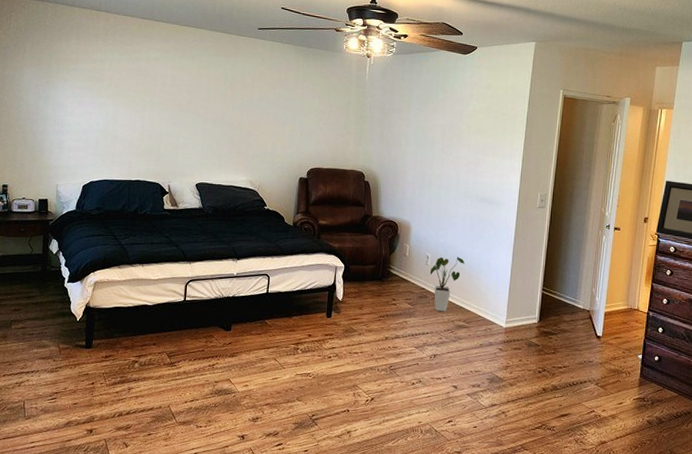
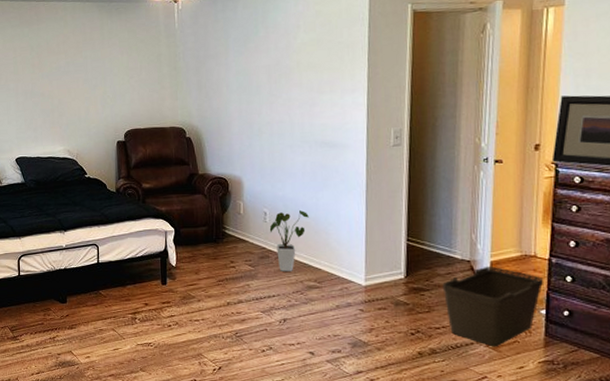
bicycle basket: none [566,315,643,385] -> present [442,266,544,346]

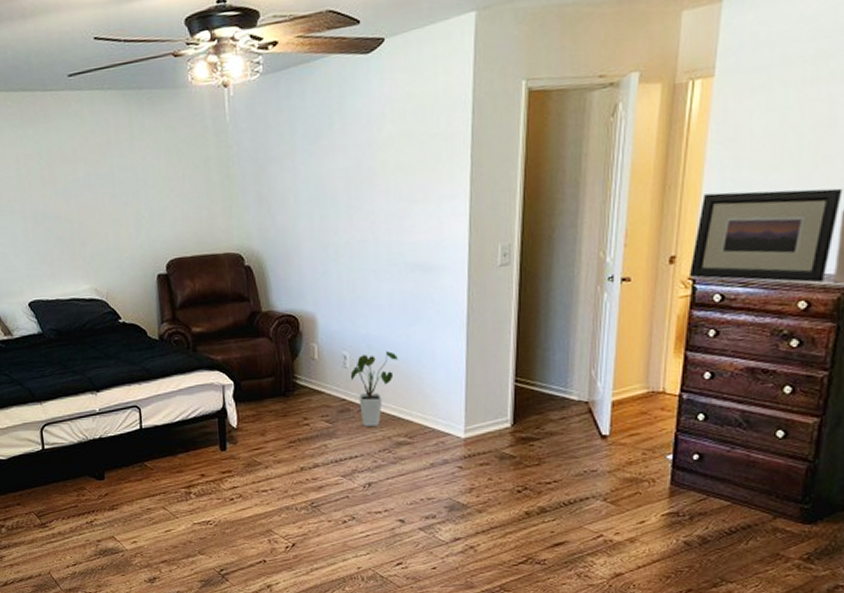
bicycle basket: present [442,266,544,346] -> none [555,406,673,500]

